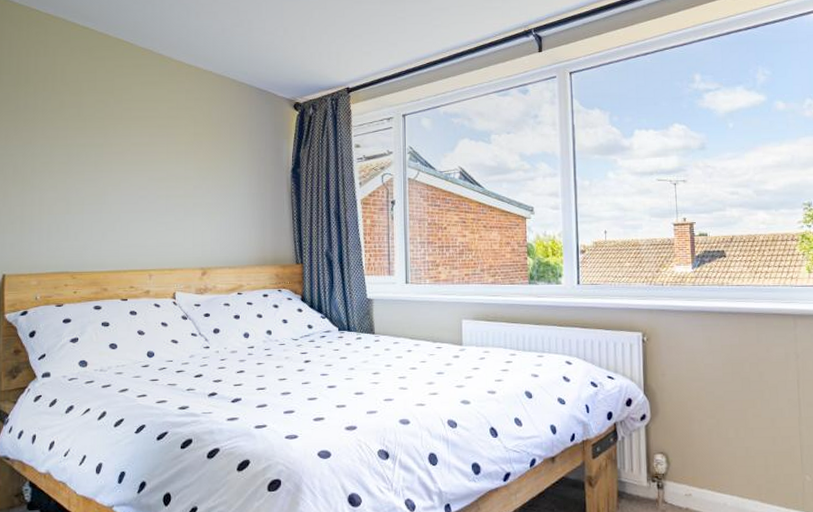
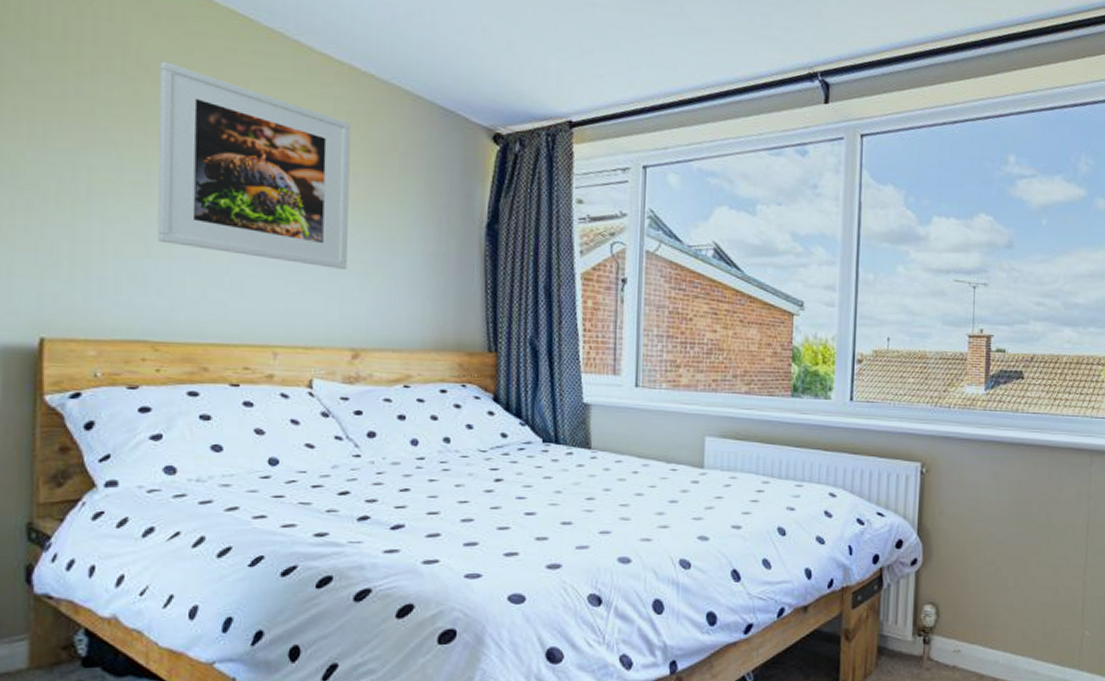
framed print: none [74,79,198,211] -> present [157,61,351,269]

